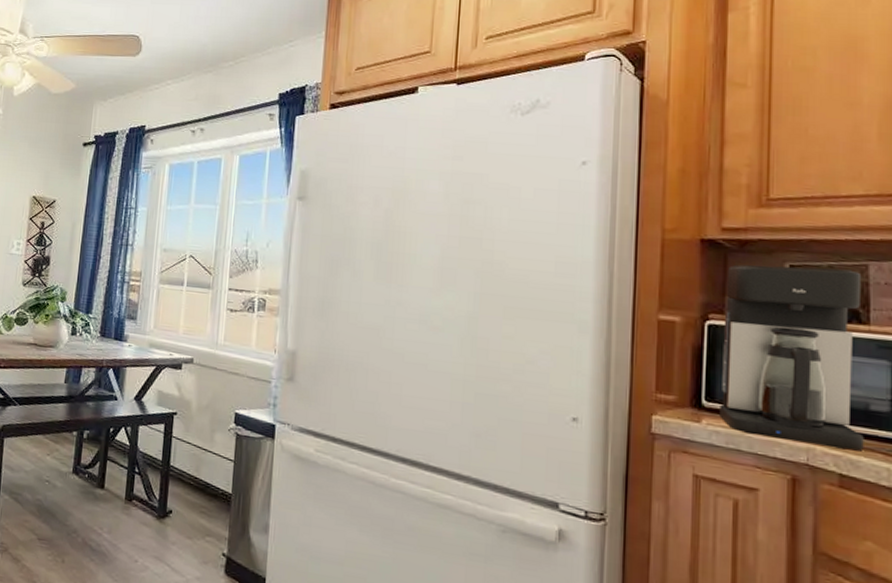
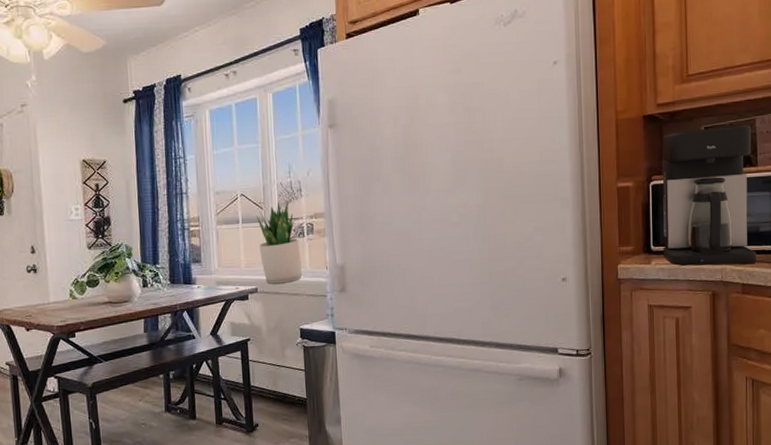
planter: none [201,270,248,360] -> present [257,200,302,284]

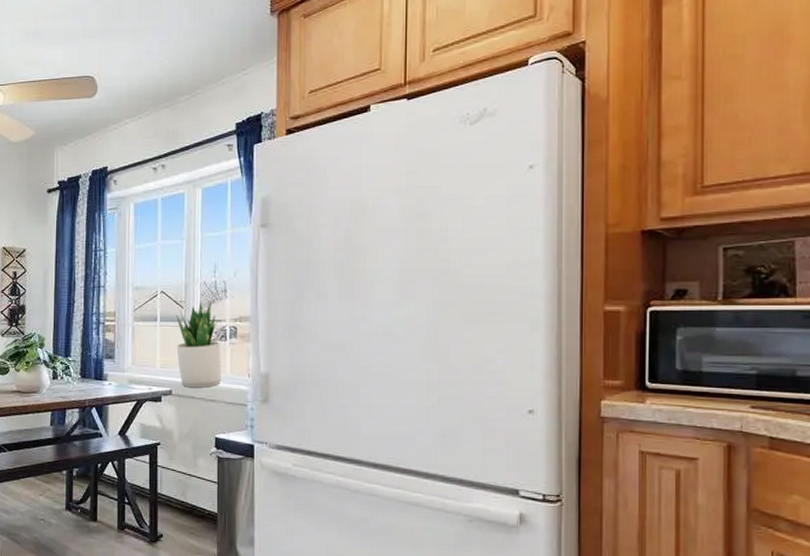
coffee maker: present [662,125,757,267] -> none [662,247,791,415]

